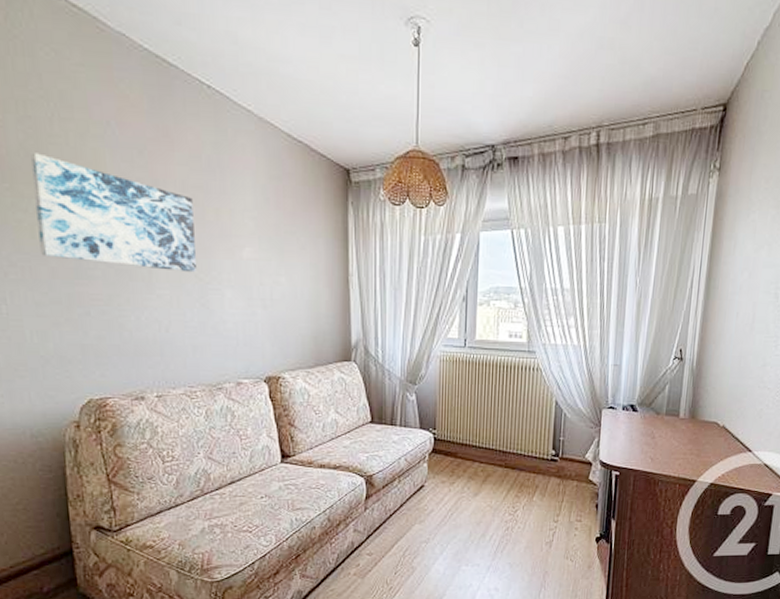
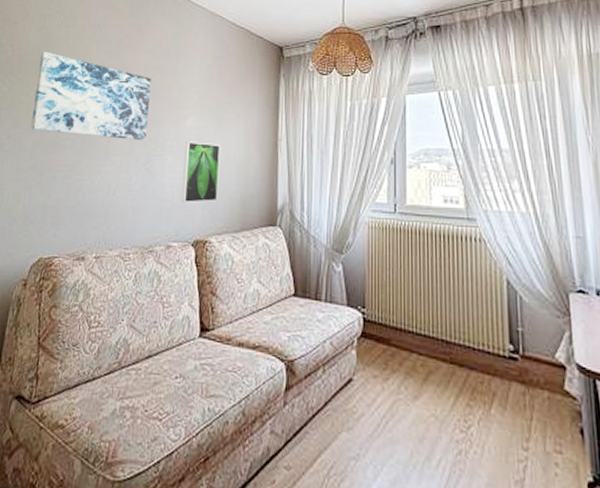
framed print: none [245,275,288,341] -> present [181,141,221,204]

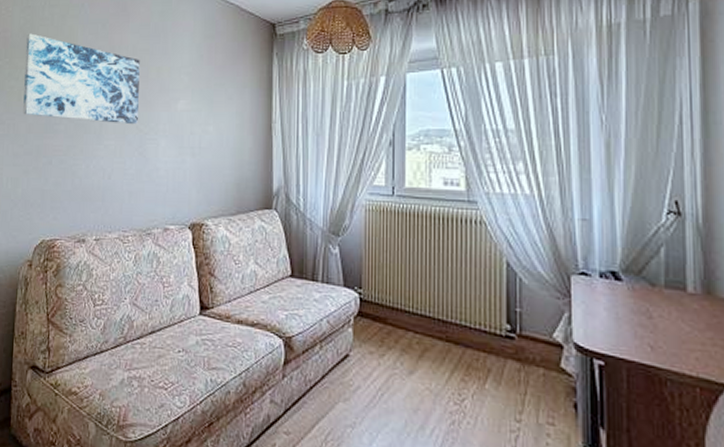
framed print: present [181,141,221,204] -> none [176,125,214,187]

